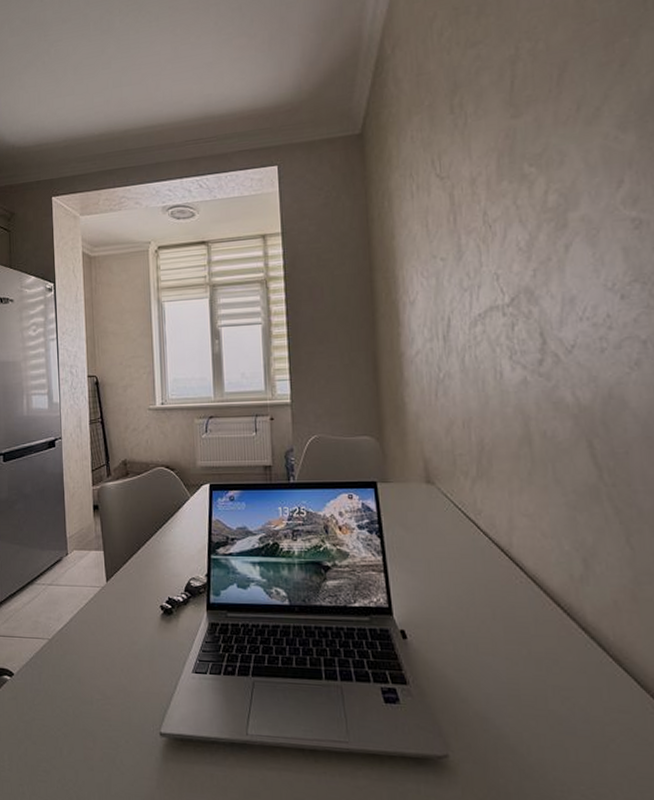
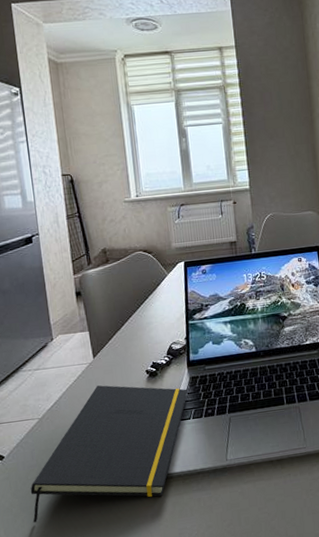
notepad: none [35,614,205,760] -> present [30,385,188,523]

